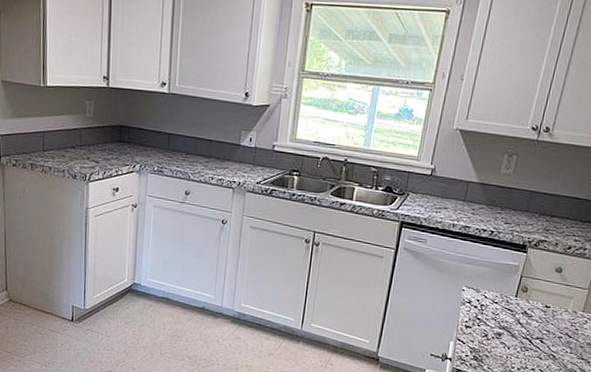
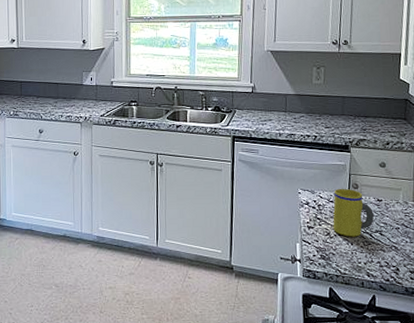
mug: none [492,290,539,342] -> present [333,188,374,237]

